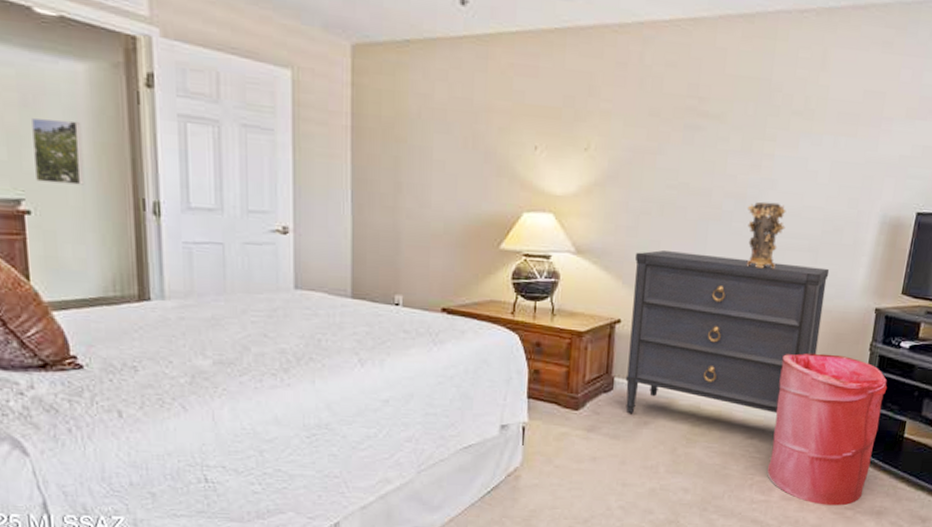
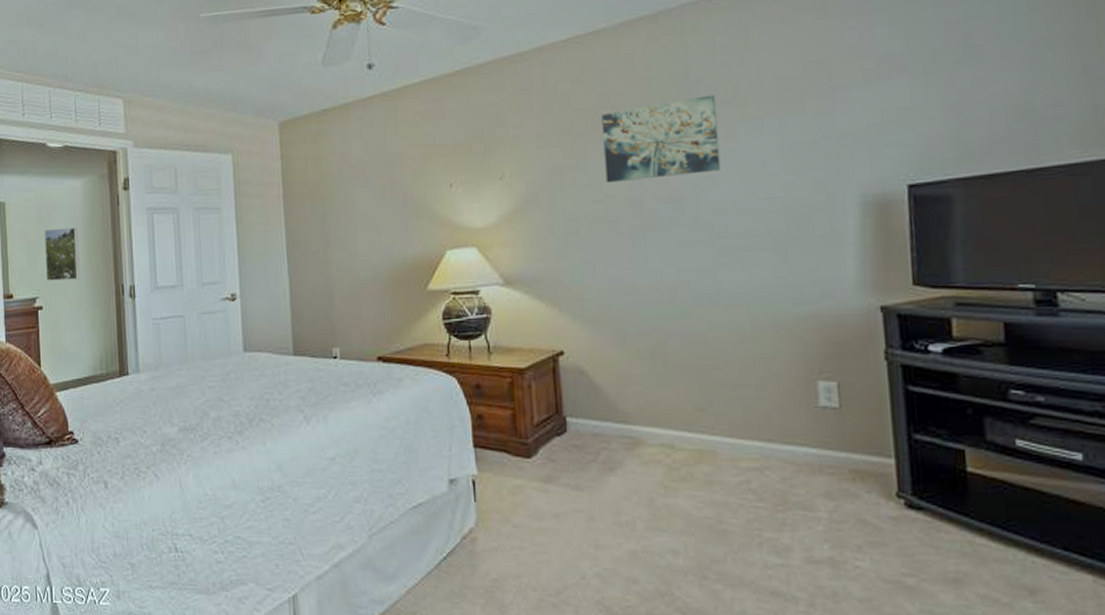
dresser: present [625,250,830,413] -> none [570,265,813,458]
wall art: none [682,103,789,176] -> present [601,94,721,183]
decorative vase: present [746,201,786,270] -> none [687,200,739,276]
laundry hamper: present [766,353,888,506] -> none [768,369,926,571]

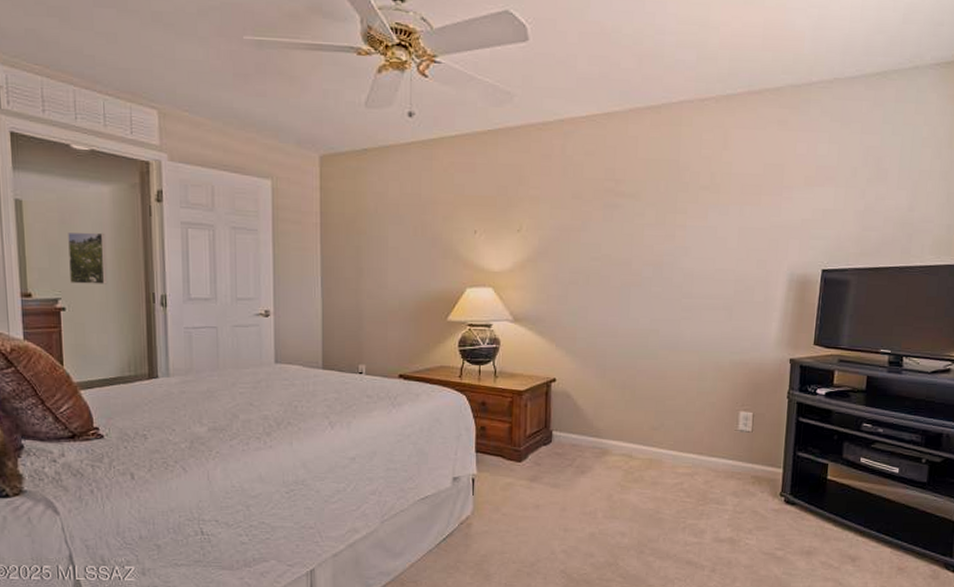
wall art: present [601,94,721,183] -> none [604,180,697,245]

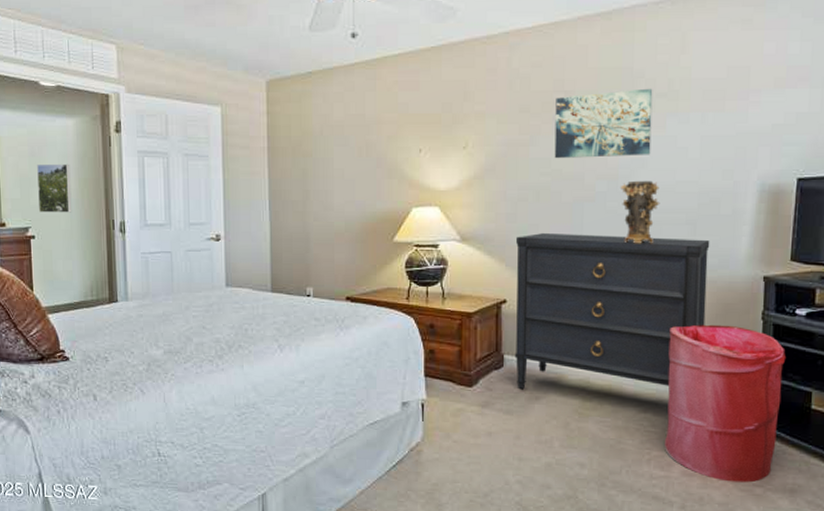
dresser: none [562,315,744,463] -> present [514,233,710,389]
wall art: none [604,180,697,245] -> present [554,88,653,159]
decorative vase: none [664,267,701,328] -> present [620,180,660,244]
laundry hamper: none [697,402,808,547] -> present [664,324,787,483]

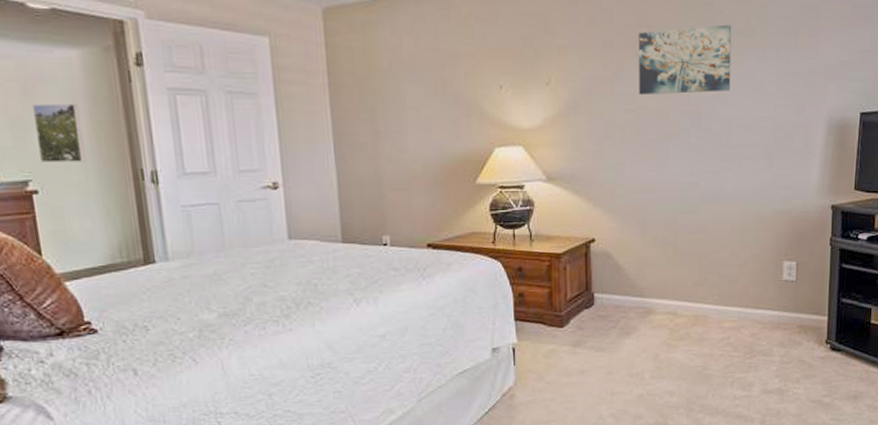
dresser: present [514,233,710,389] -> none [603,170,785,325]
decorative vase: present [620,180,660,244] -> none [702,116,740,179]
laundry hamper: present [664,324,787,483] -> none [745,252,851,395]

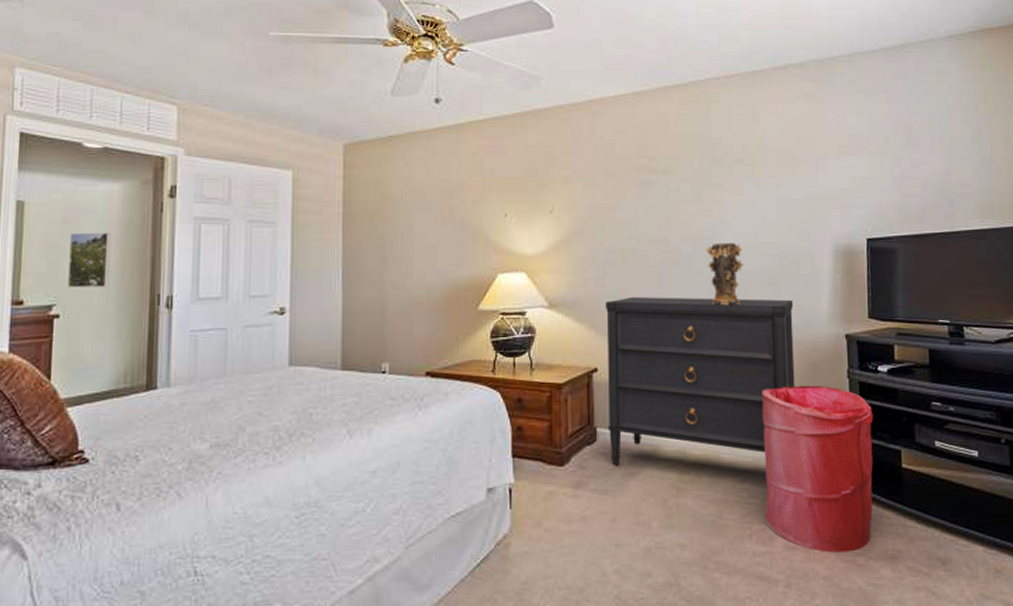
dresser: none [603,170,785,325] -> present [606,297,795,465]
wall art: present [639,24,732,95] -> none [639,155,732,223]
decorative vase: none [702,116,740,179] -> present [705,242,744,306]
laundry hamper: none [745,252,851,395] -> present [761,385,874,553]

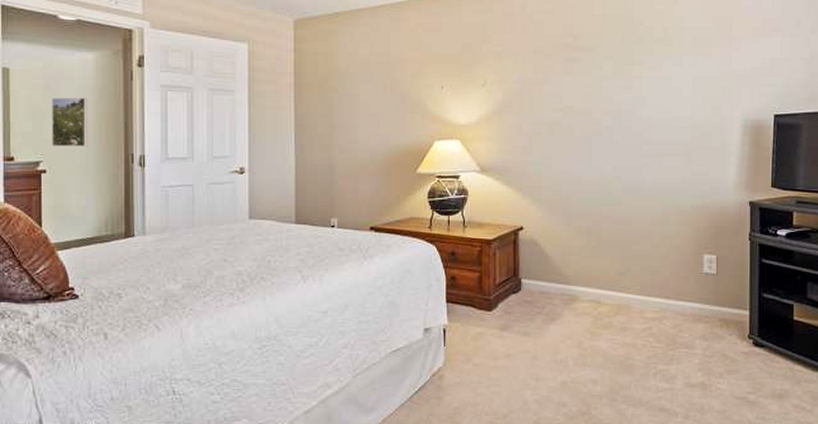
dresser: present [606,297,795,465] -> none [531,164,703,311]
decorative vase: present [705,242,744,306] -> none [624,116,659,174]
laundry hamper: present [761,385,874,553] -> none [668,246,771,391]

